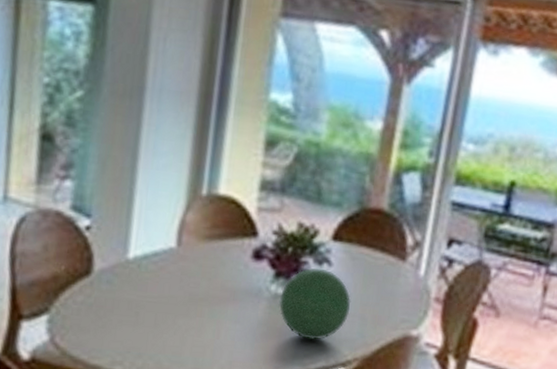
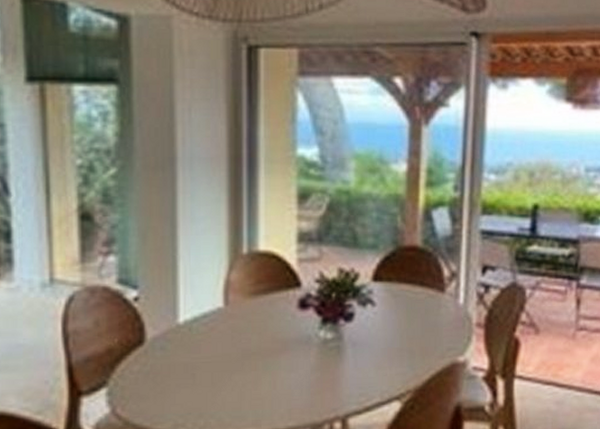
decorative orb: present [279,267,352,340] -> none [329,309,398,379]

